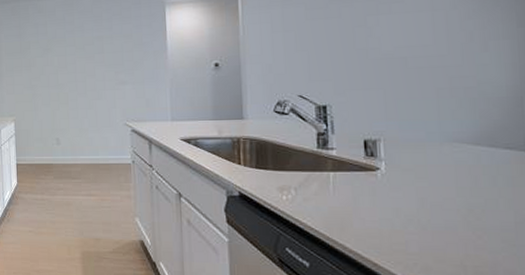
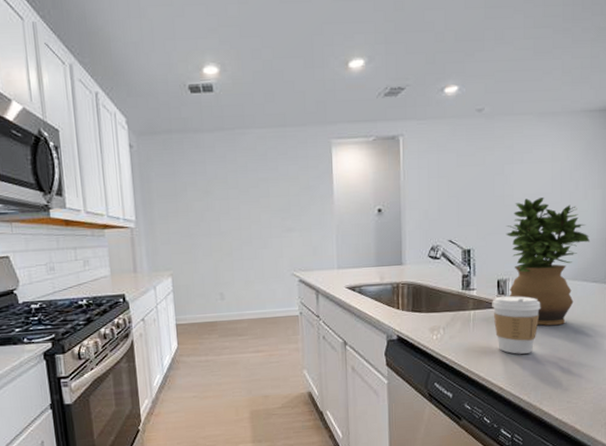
coffee cup: none [357,159,428,227] -> present [492,296,541,354]
potted plant: none [372,50,496,197] -> present [506,198,590,326]

